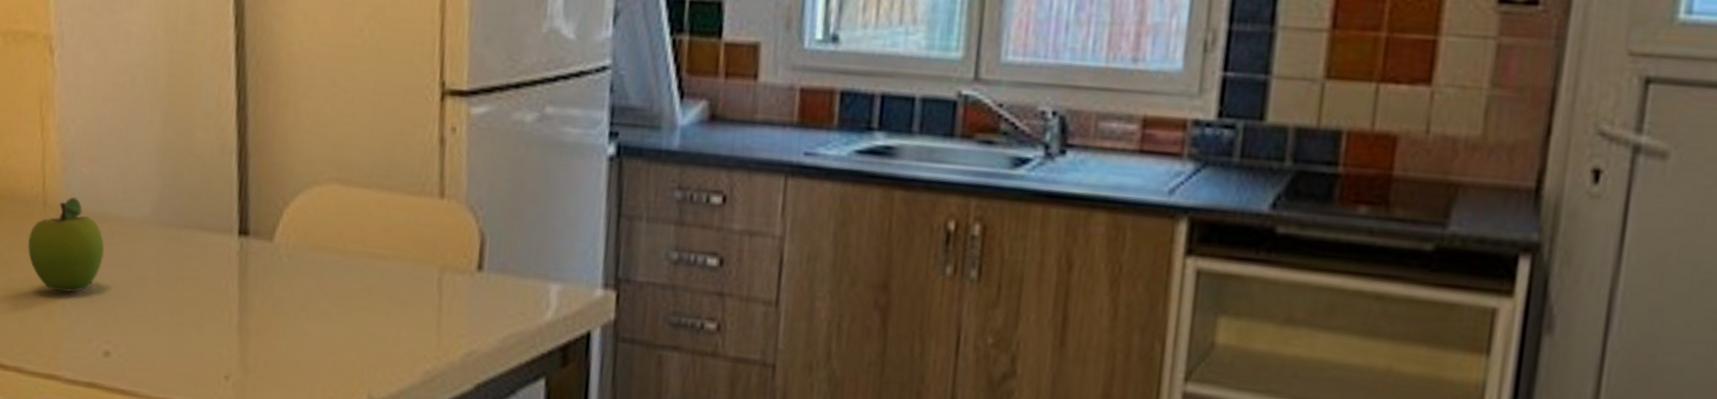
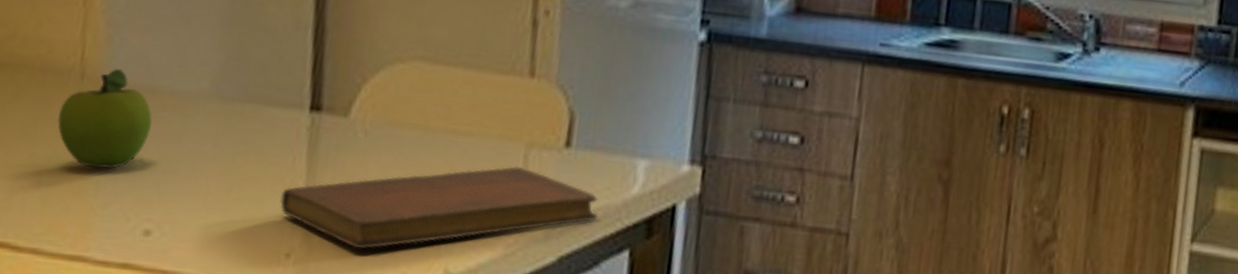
notebook: none [217,290,512,373] -> present [280,165,598,250]

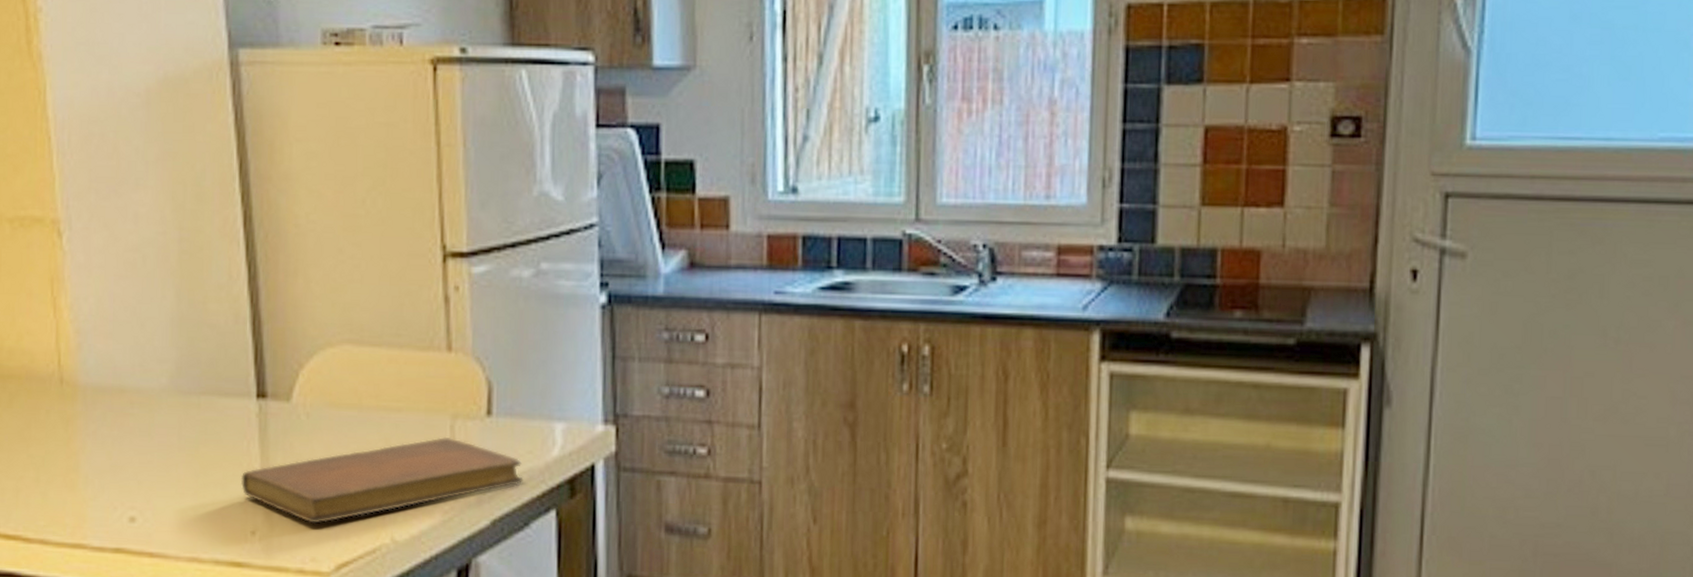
fruit: present [57,68,152,169] -> none [45,372,124,464]

